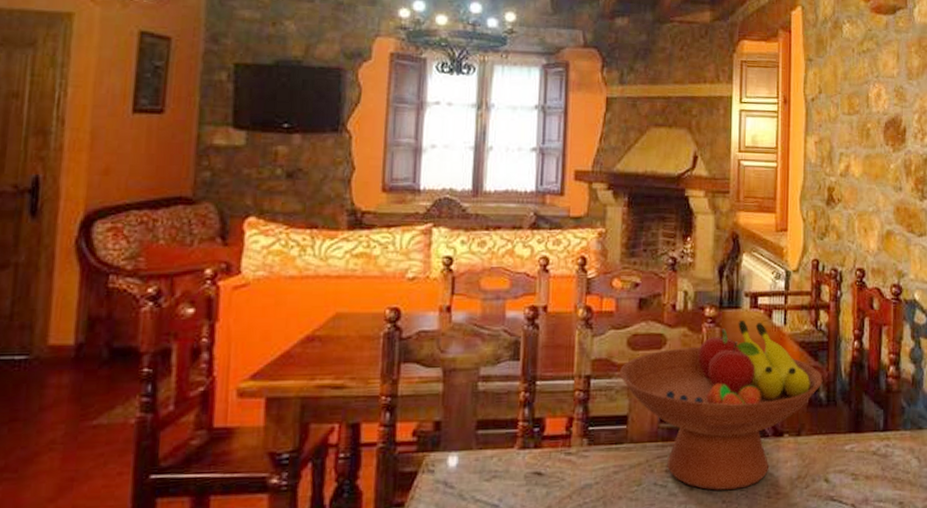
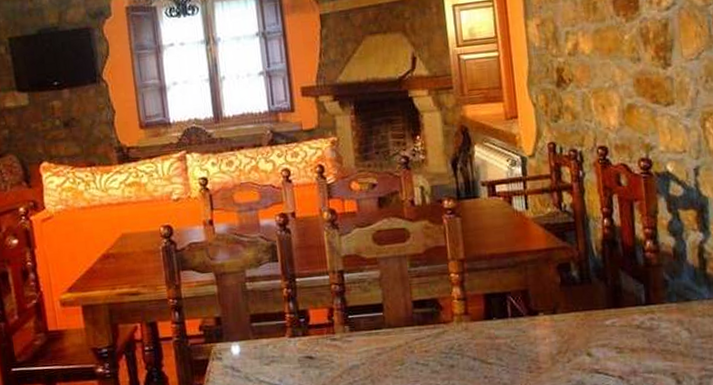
fruit bowl: present [619,320,823,490] -> none [369,208,574,367]

